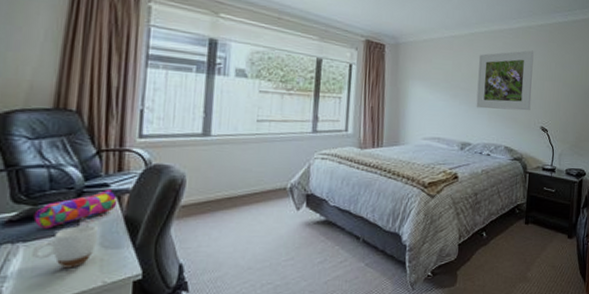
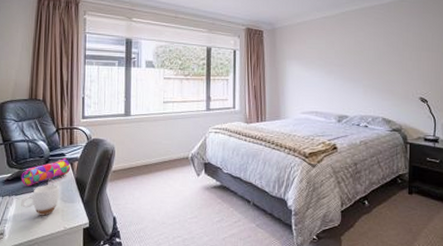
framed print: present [476,50,534,111] -> none [351,23,408,83]

